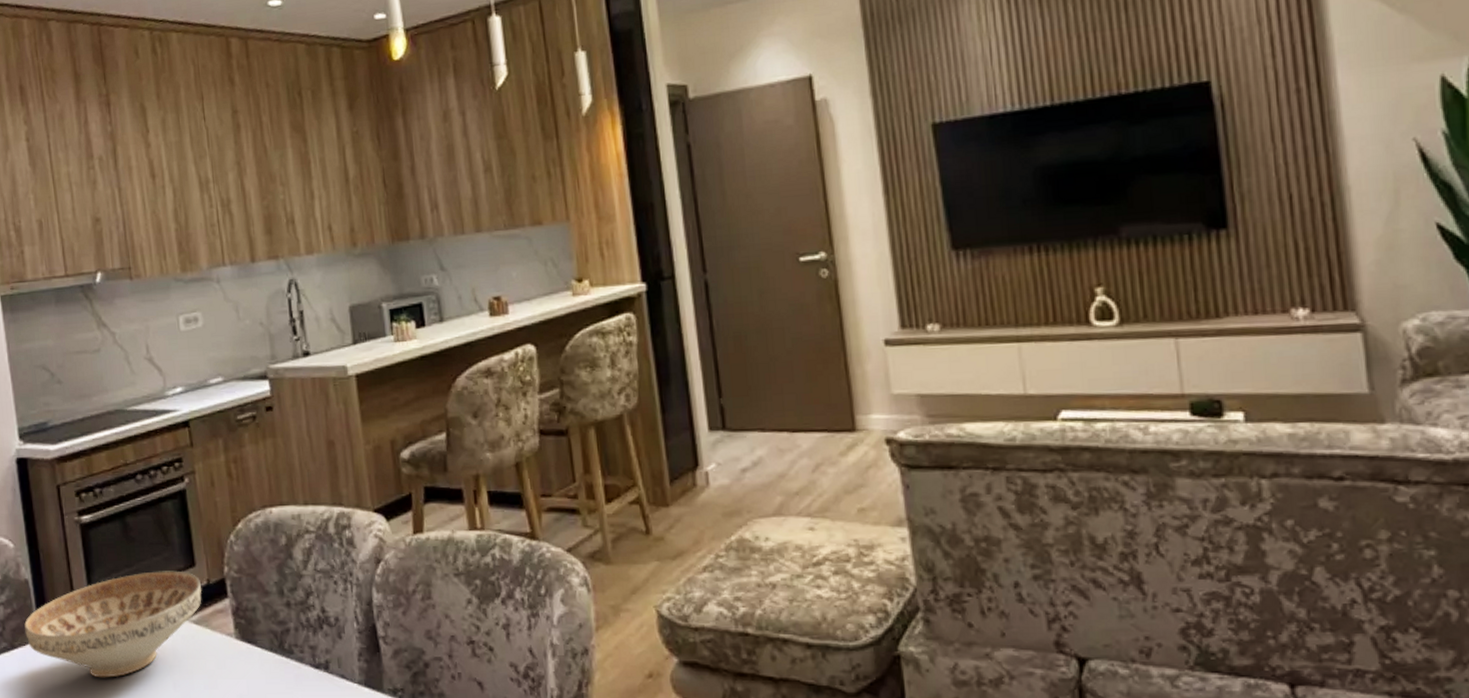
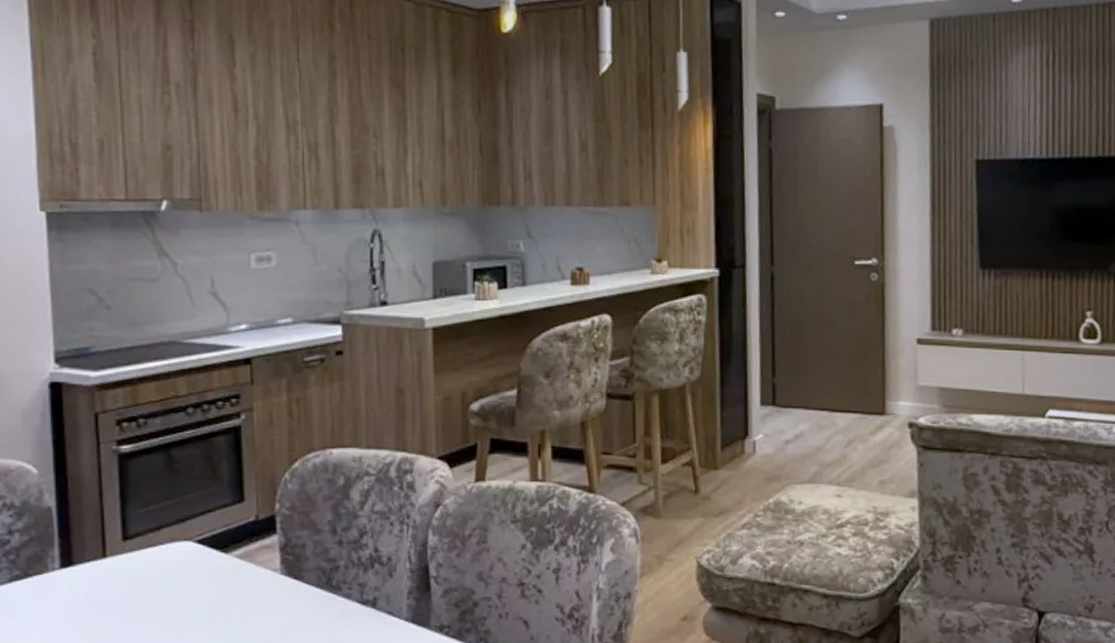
decorative bowl: present [24,570,202,678] -> none [43,505,249,609]

